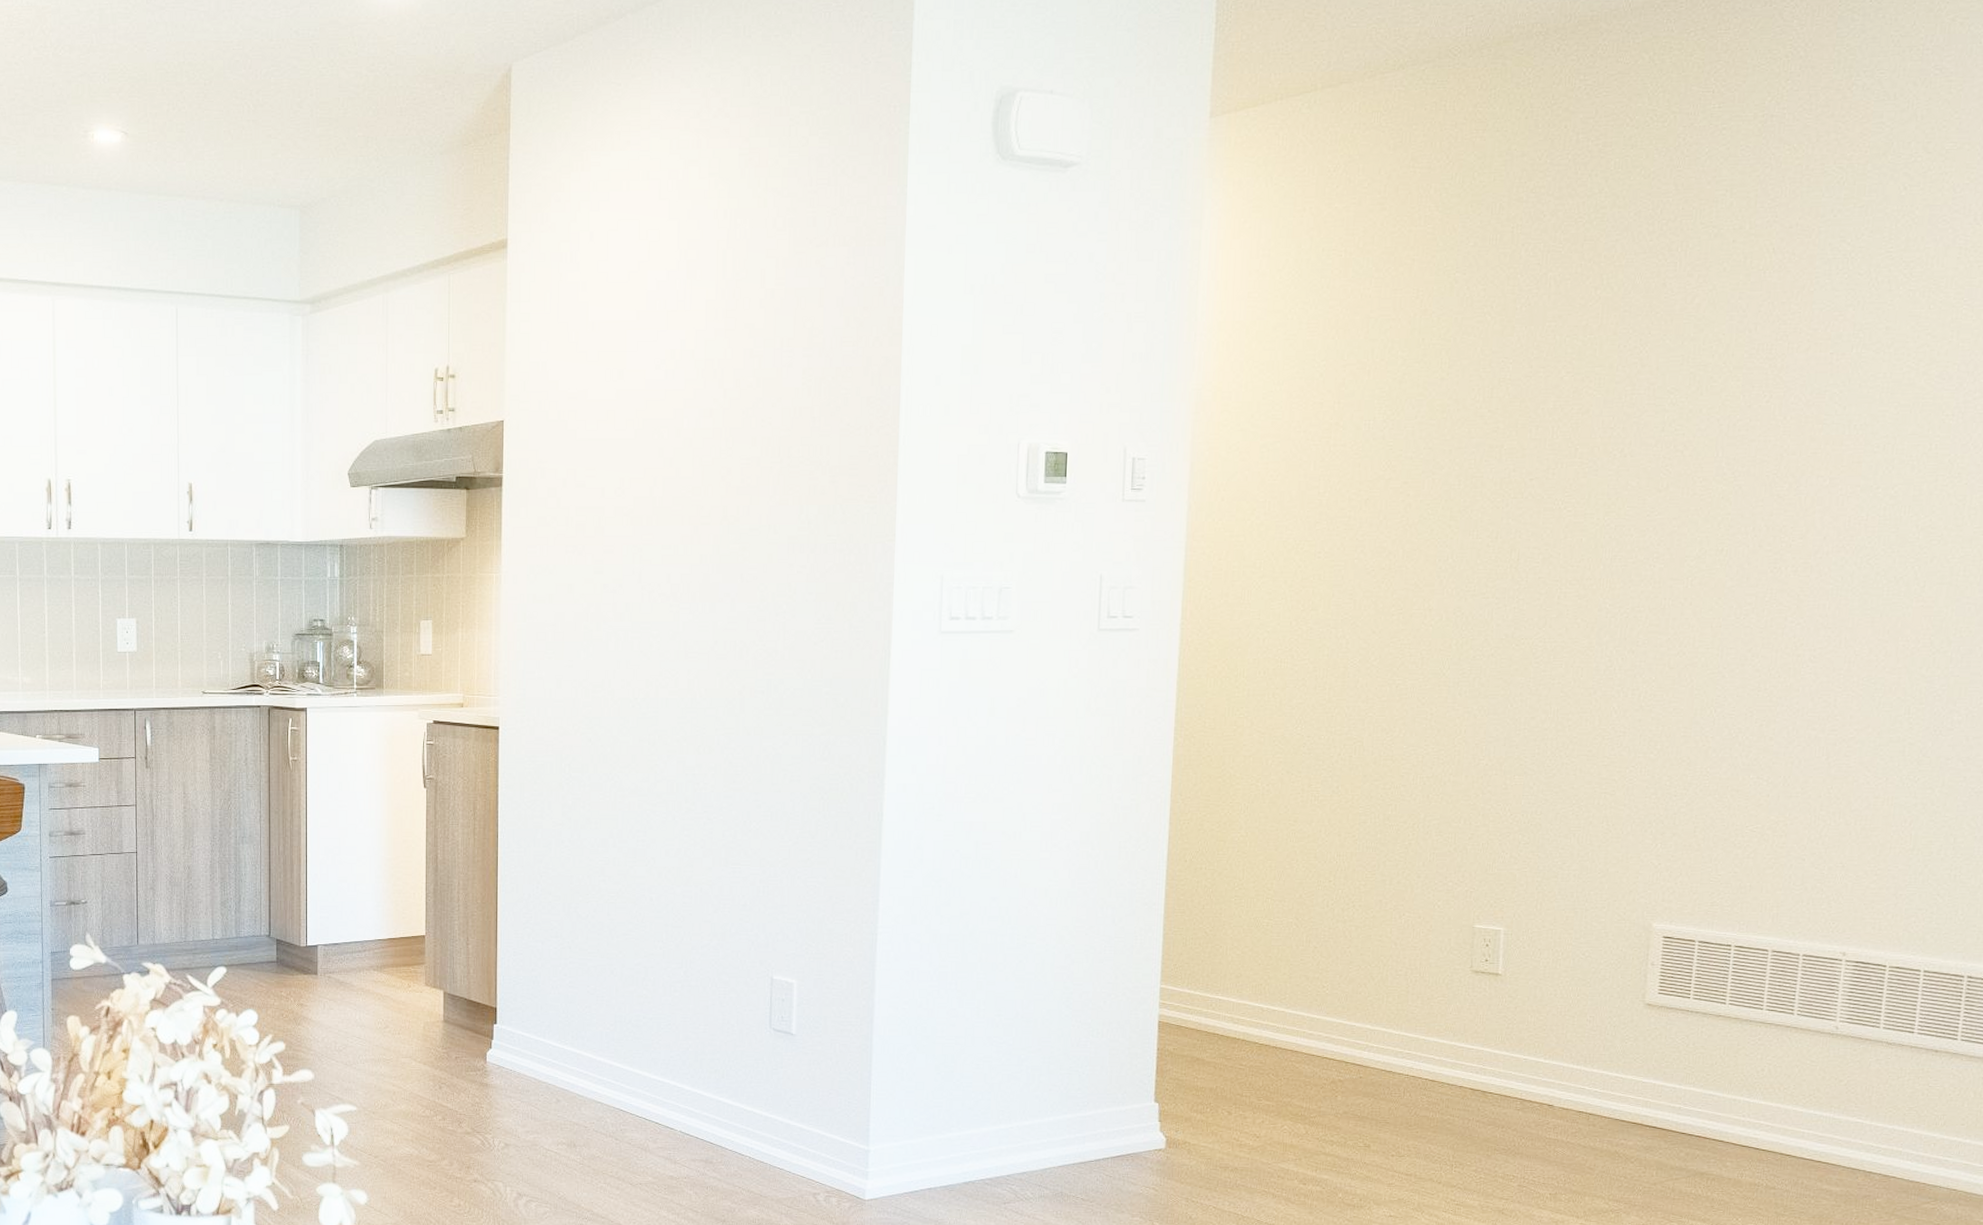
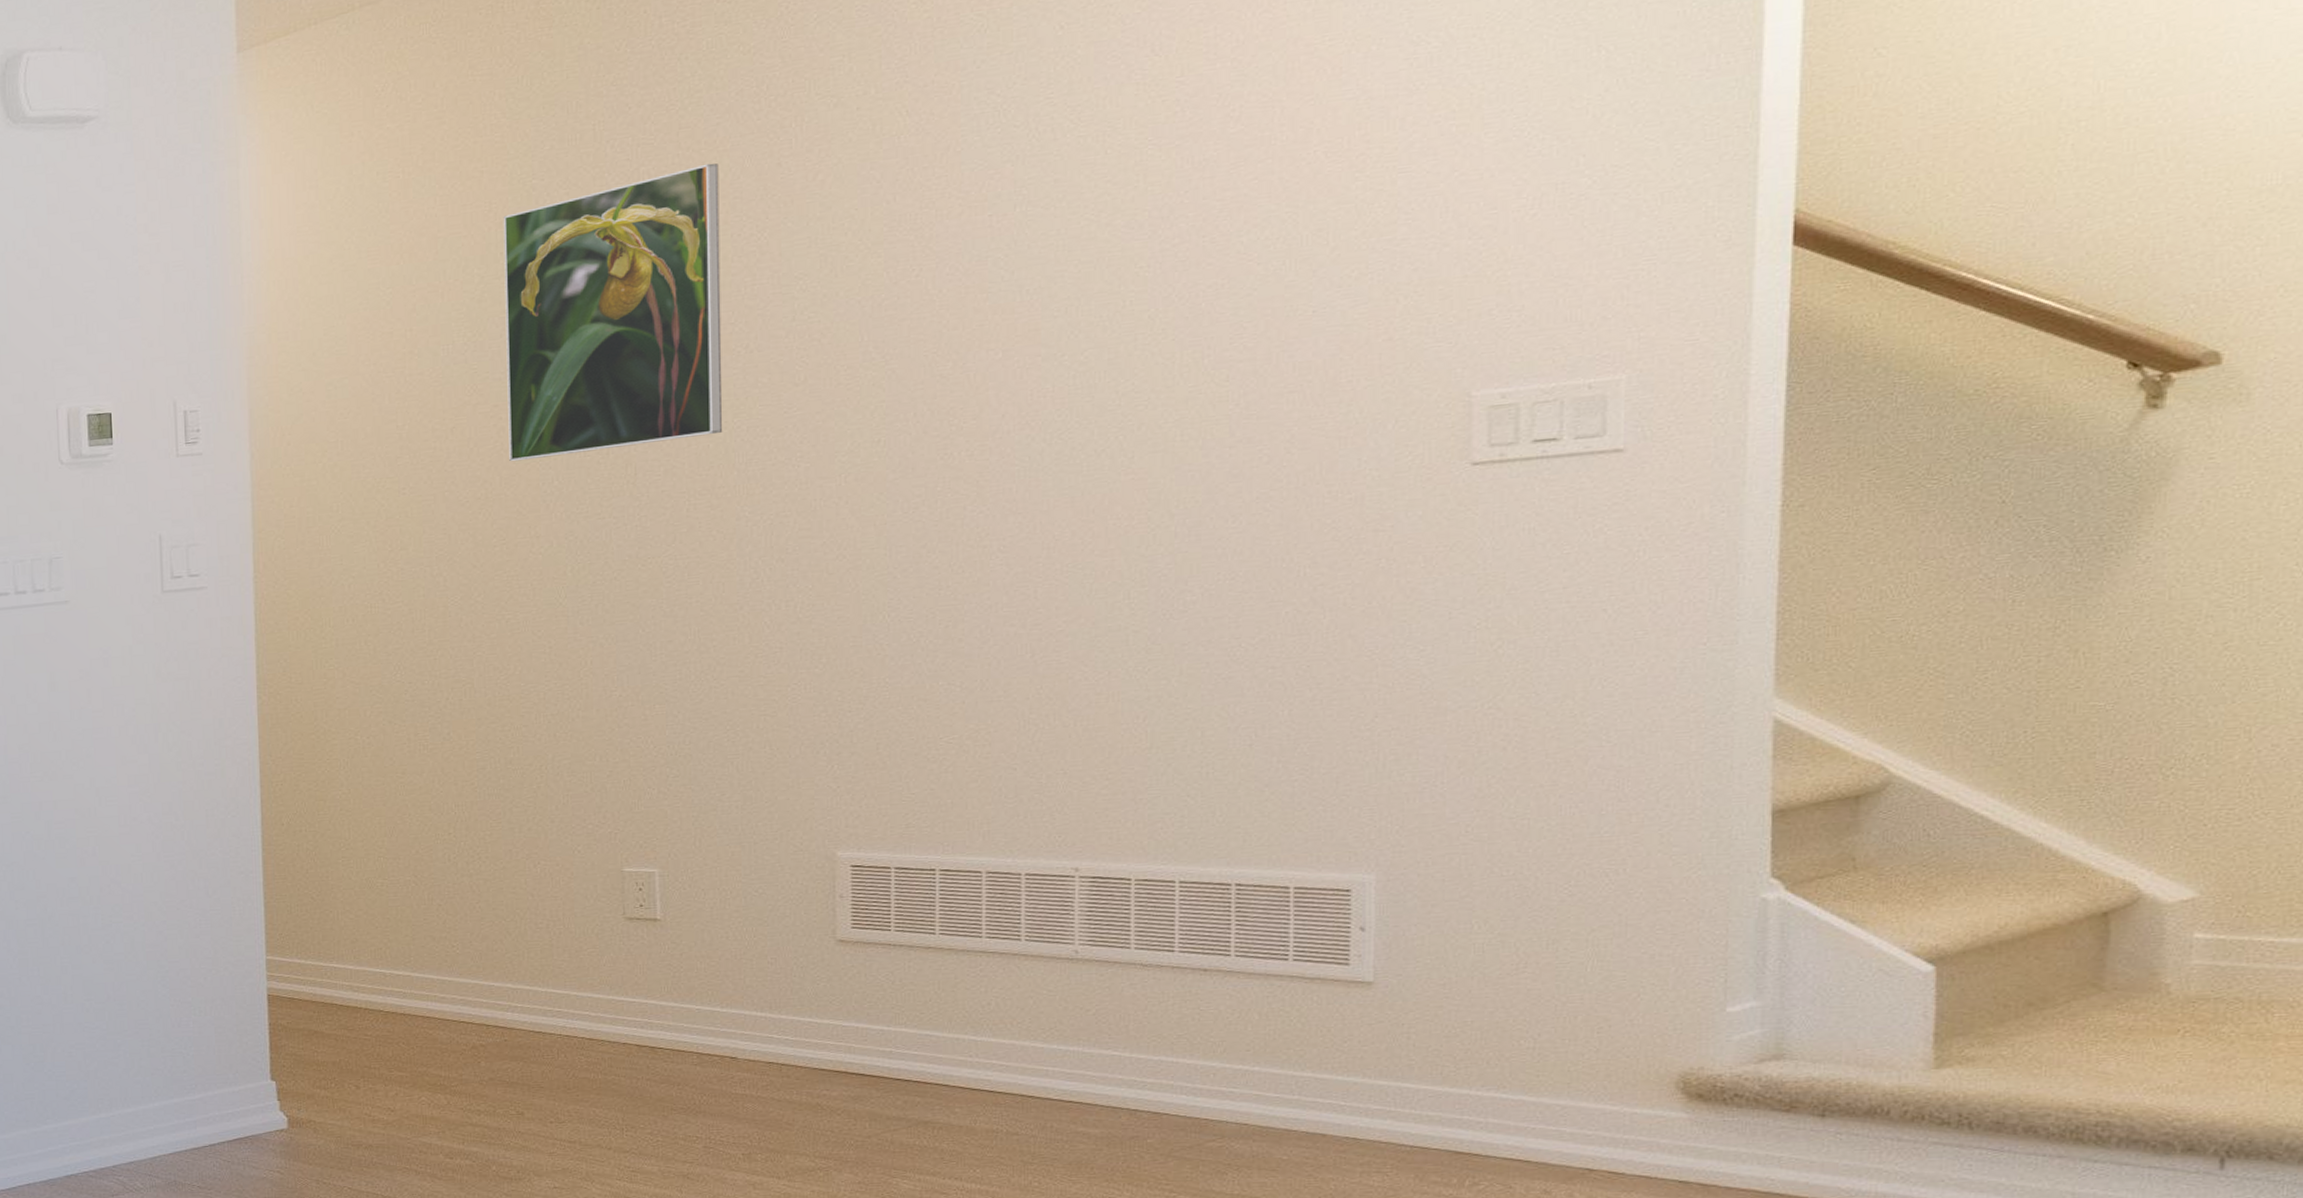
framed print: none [1412,276,1614,537] -> present [503,163,723,462]

